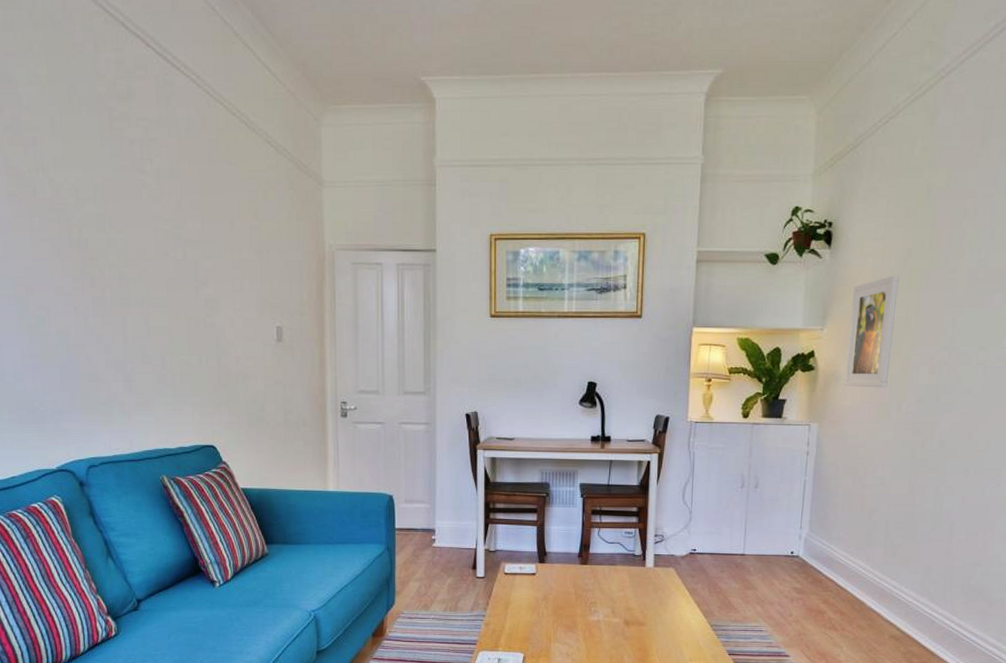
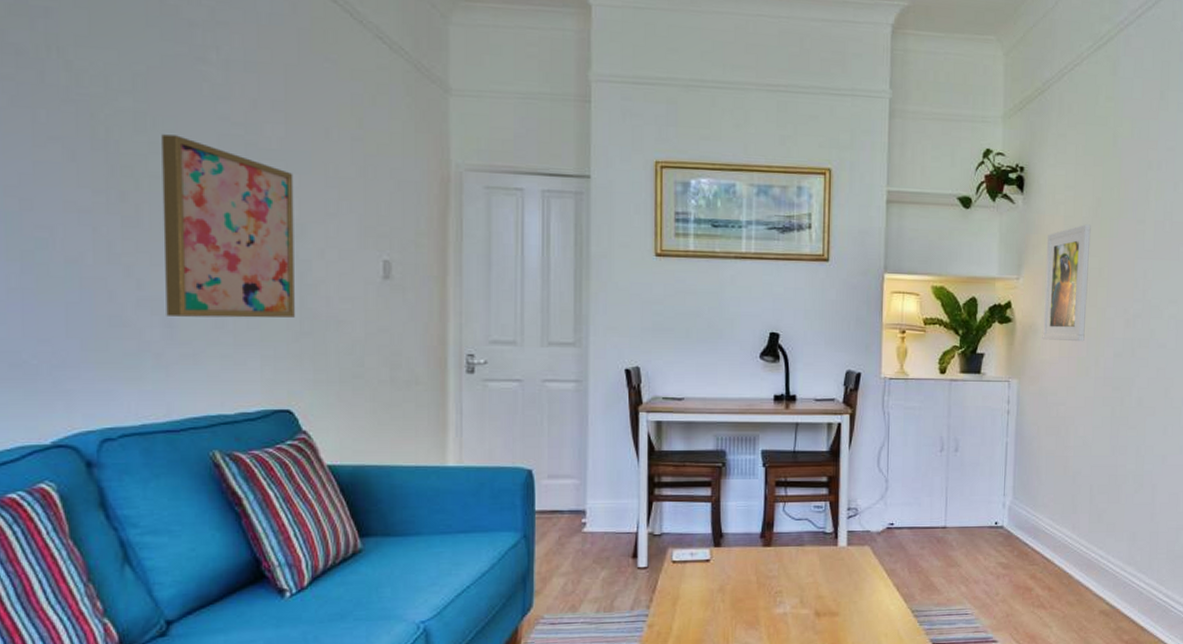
wall art: none [116,232,214,374] -> present [161,134,295,318]

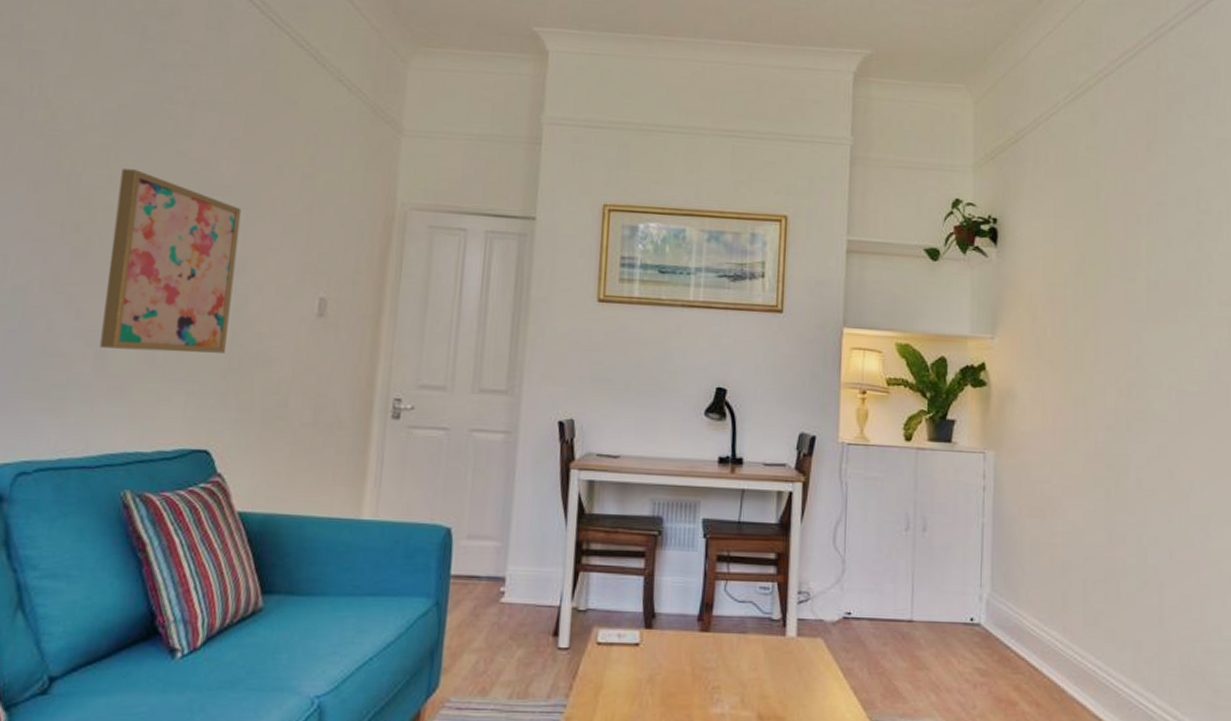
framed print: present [1042,224,1091,342] -> none [1021,281,1074,411]

